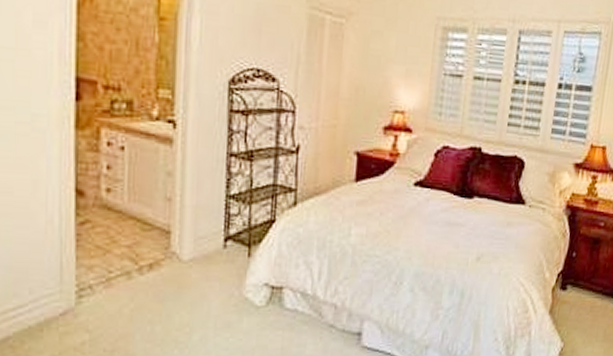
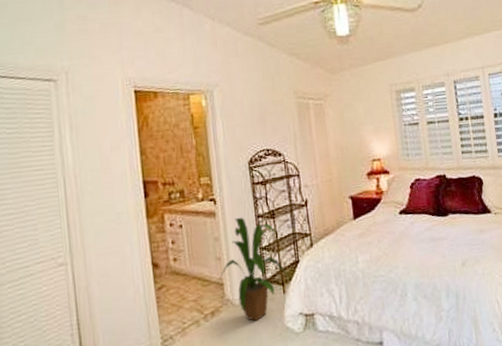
house plant: none [162,151,261,284] -> present [217,217,291,321]

